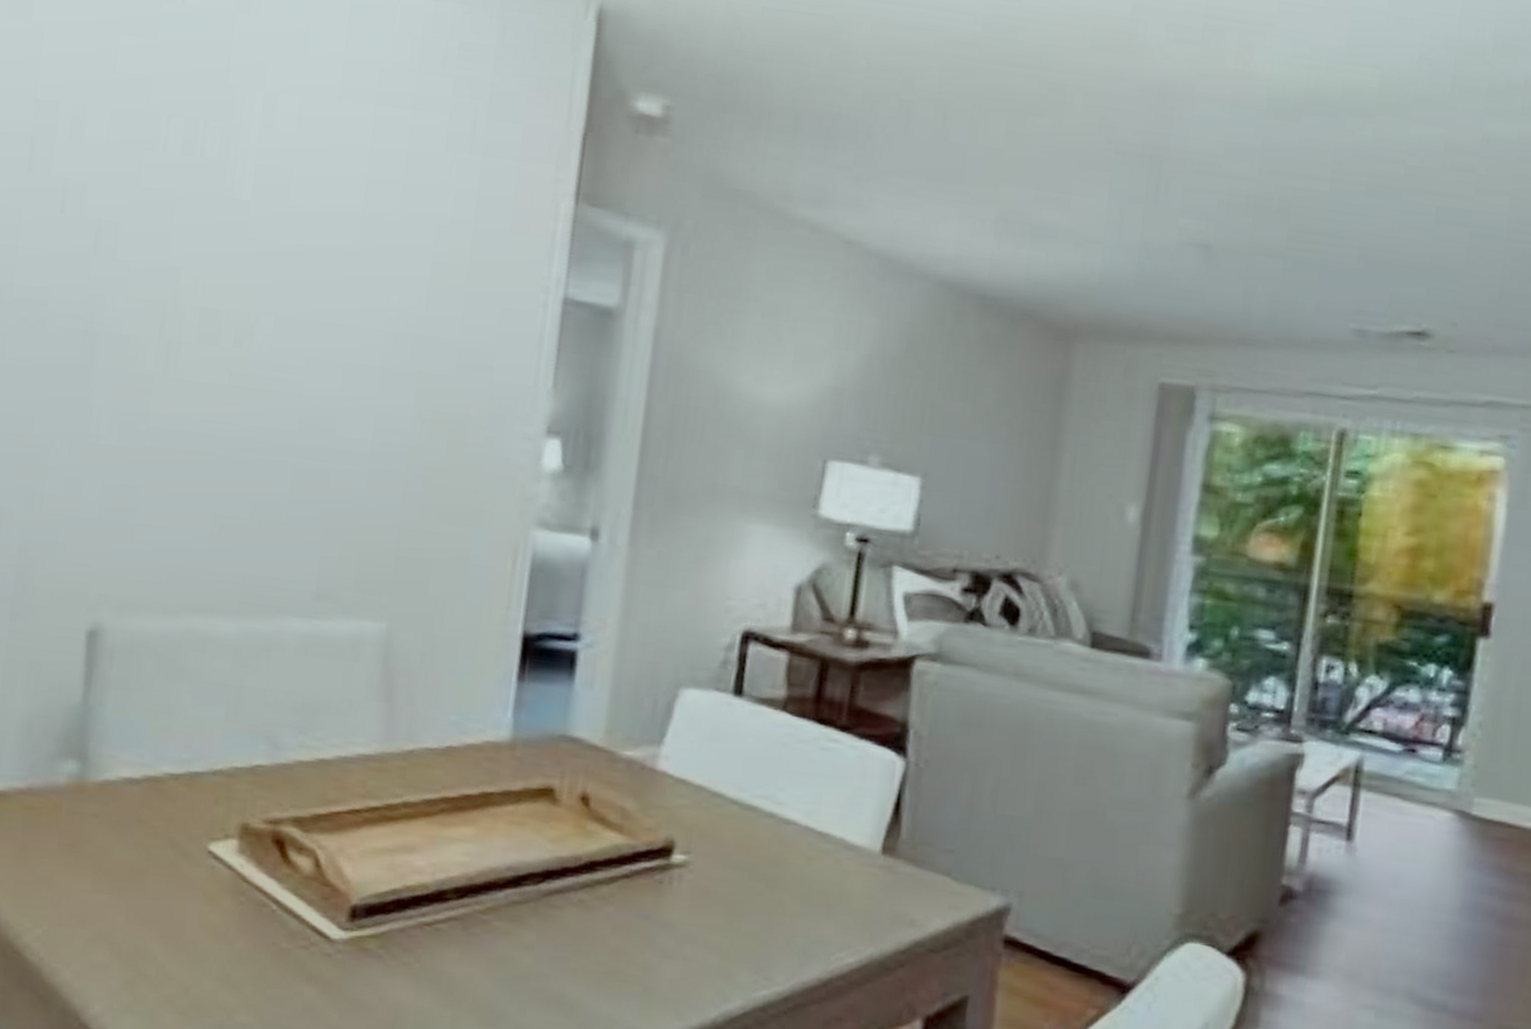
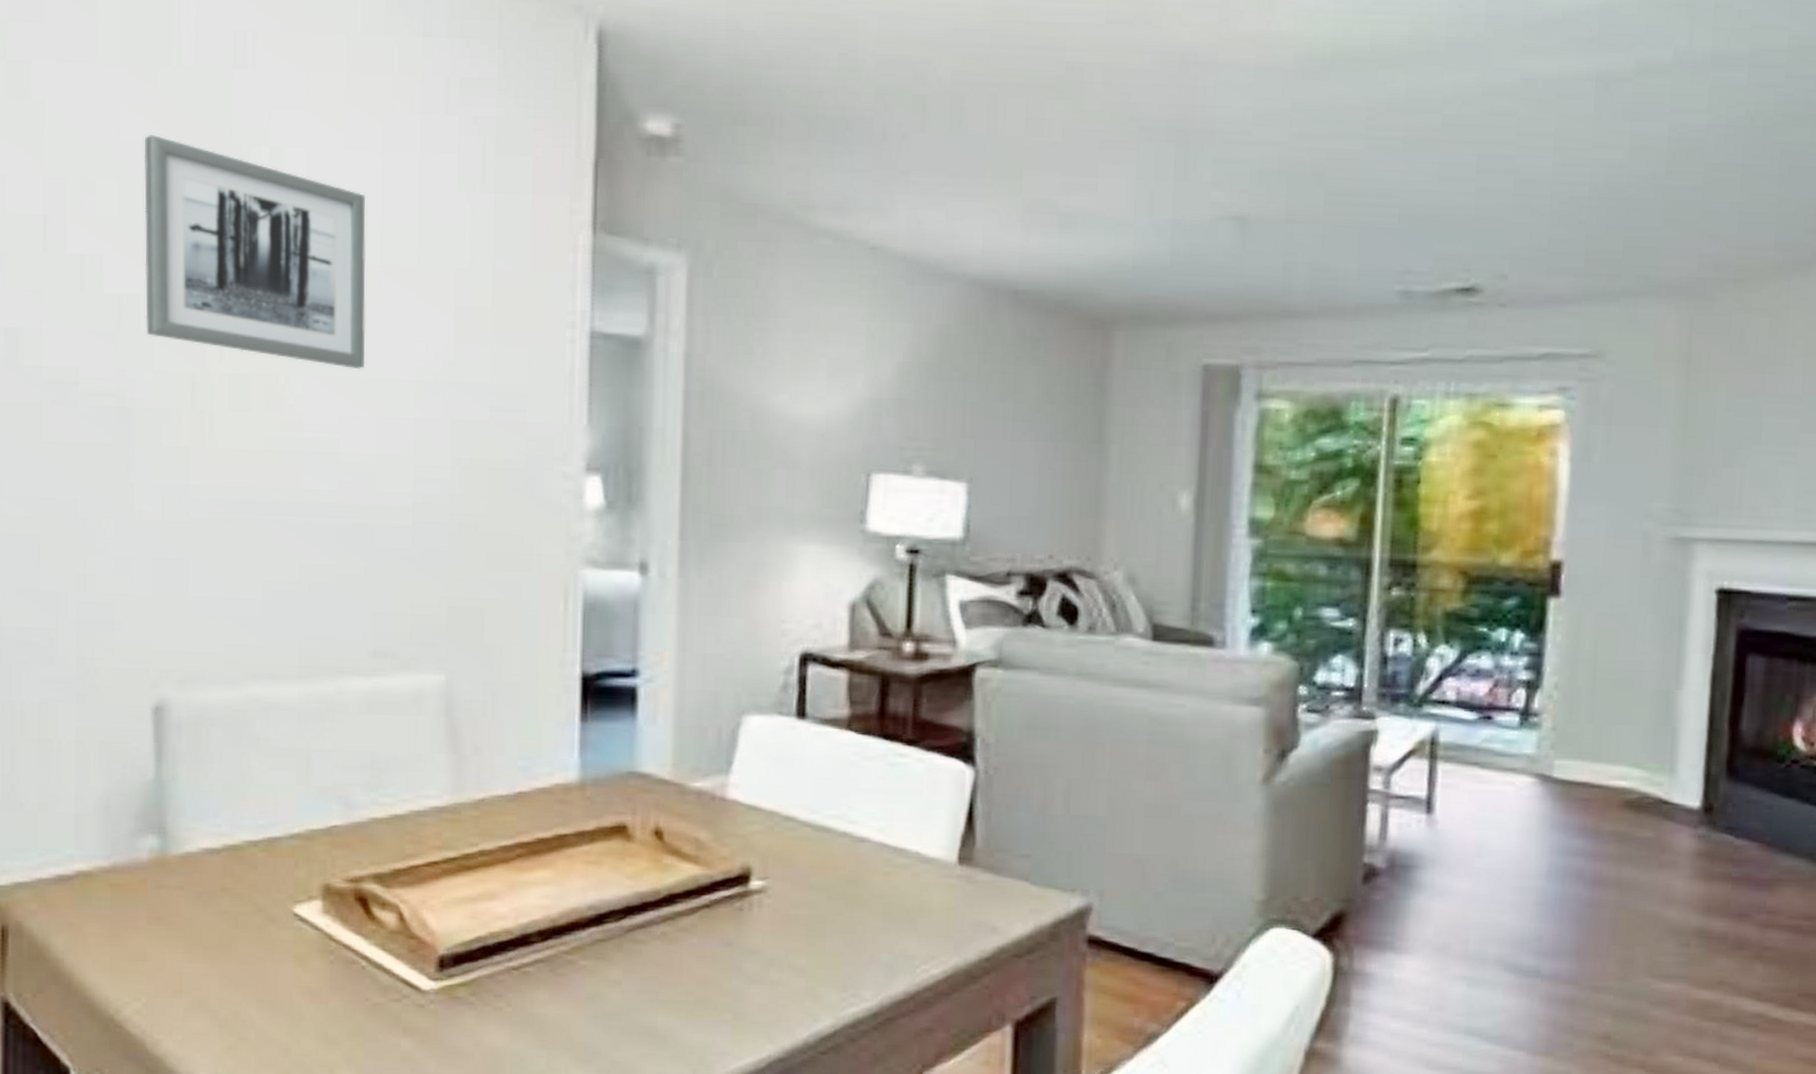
wall art: none [122,68,354,315] -> present [144,135,366,370]

